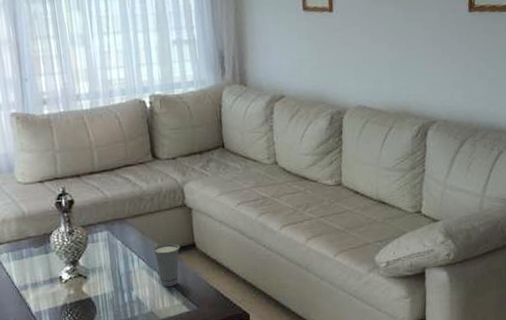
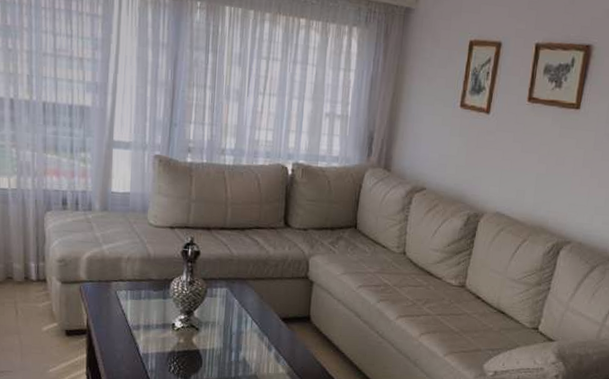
cup: present [151,243,181,287] -> none [266,311,296,354]

